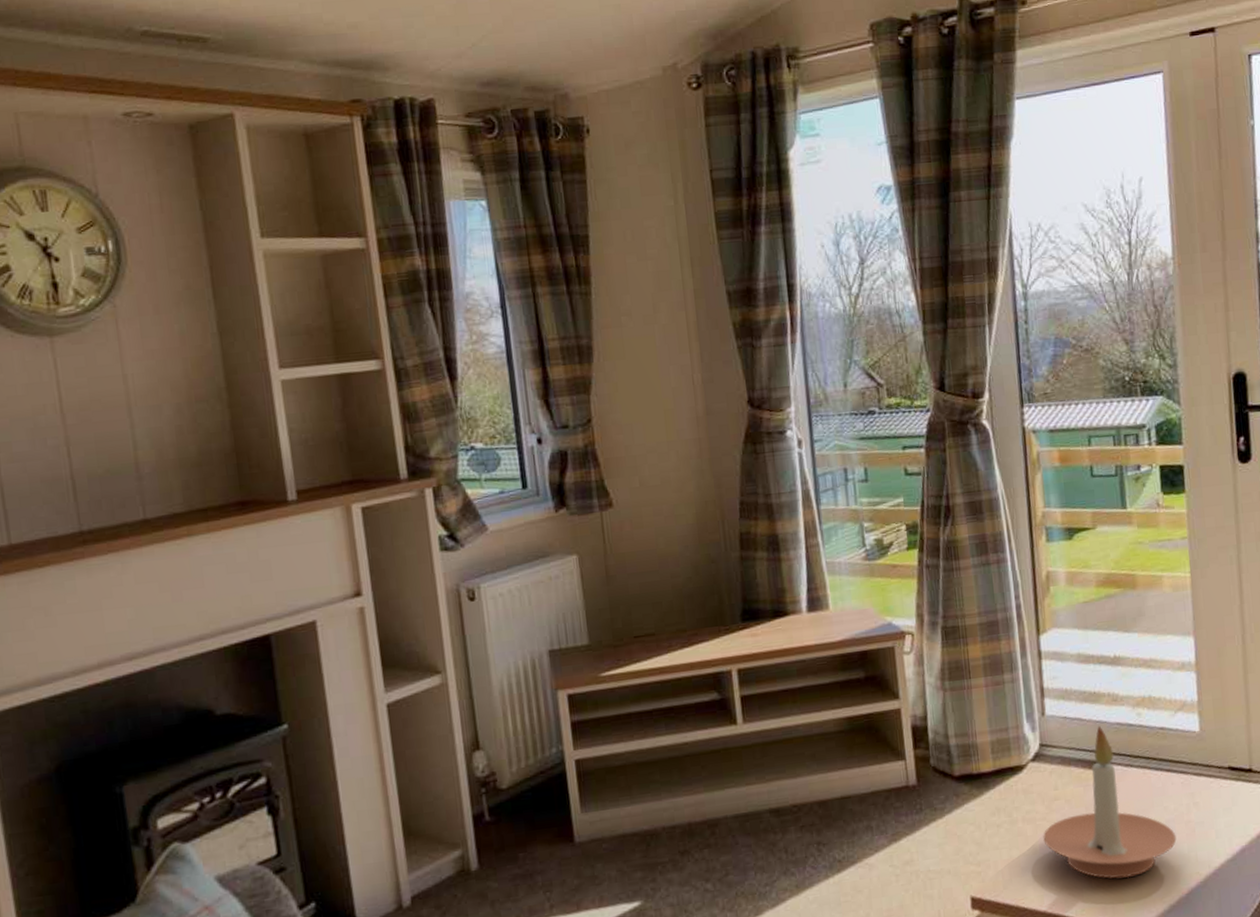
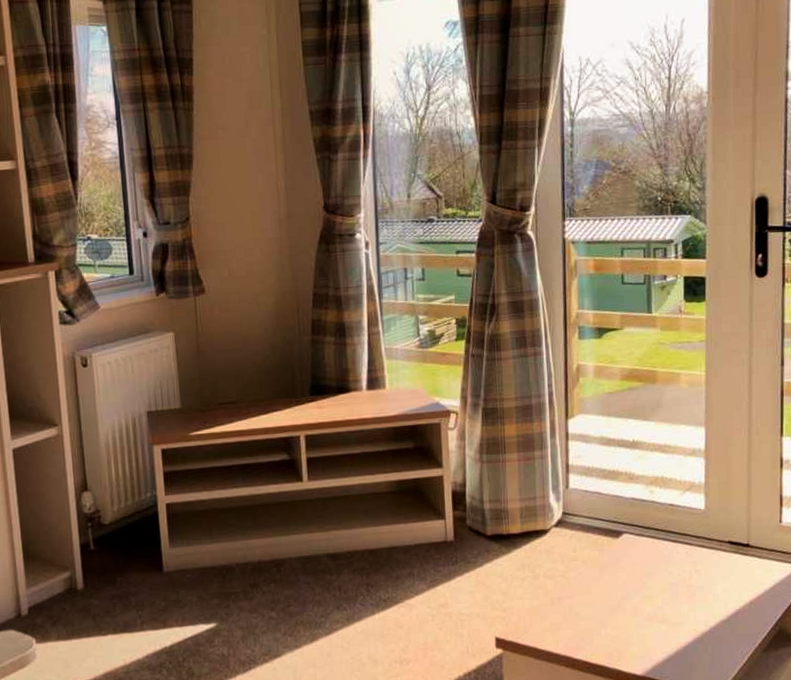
candle holder: present [1043,725,1177,879] -> none [561,499,678,631]

